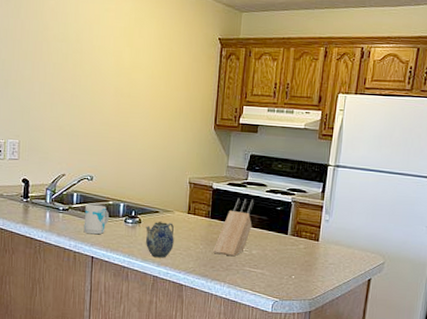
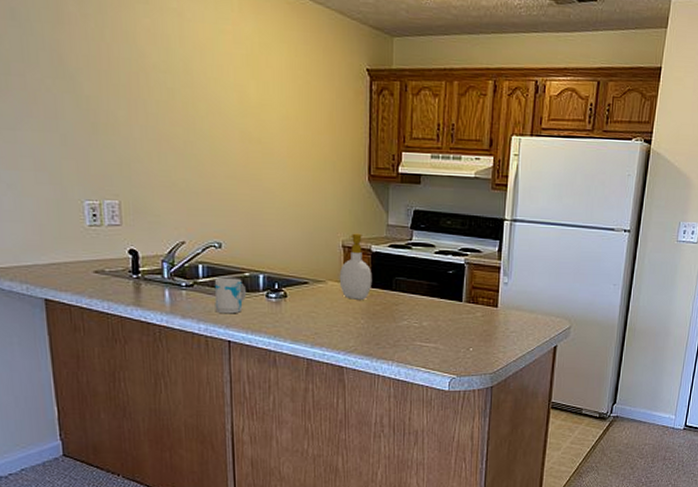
teapot: present [146,221,175,258] -> none [293,293,329,337]
soap bottle: none [184,172,212,228] -> present [339,233,373,300]
knife block: present [213,198,254,257] -> none [377,262,421,331]

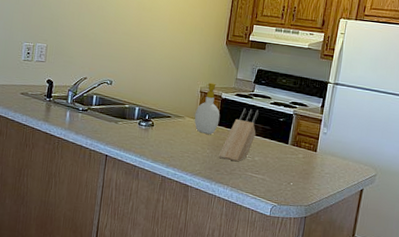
mug: present [214,277,247,314] -> none [100,106,125,135]
knife block: none [377,262,421,331] -> present [219,108,259,162]

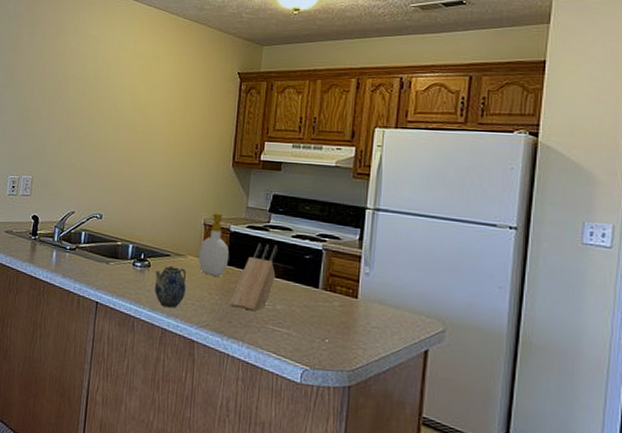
teapot: none [157,125,184,160] -> present [155,265,187,308]

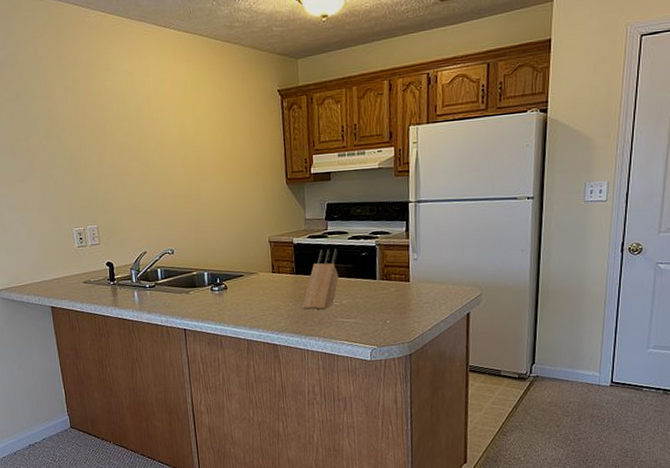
teapot: present [155,265,187,308] -> none [232,284,263,322]
soap bottle: present [198,213,230,276] -> none [268,229,297,286]

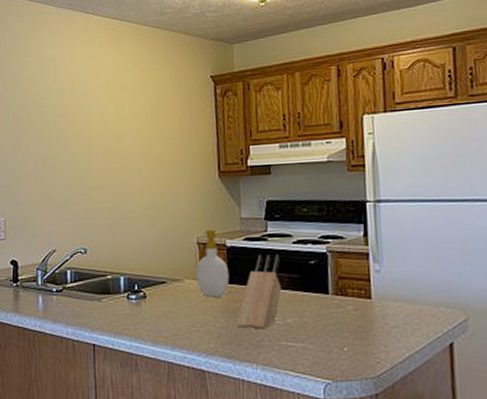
soap bottle: none [268,229,297,286] -> present [195,229,230,297]

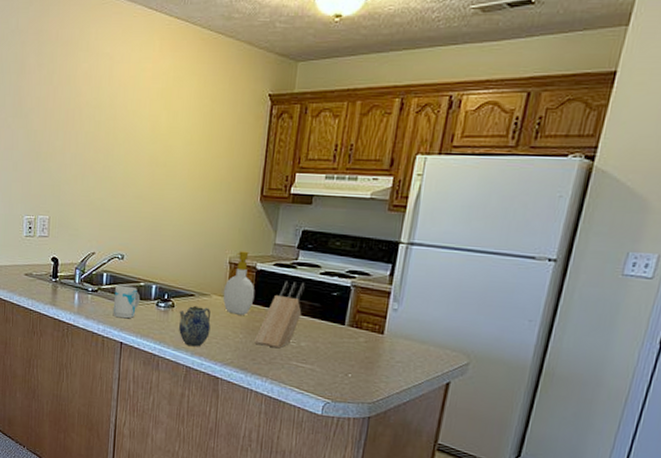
mug: none [80,281,110,317] -> present [113,285,141,319]
teapot: none [152,293,188,339] -> present [179,305,211,347]

